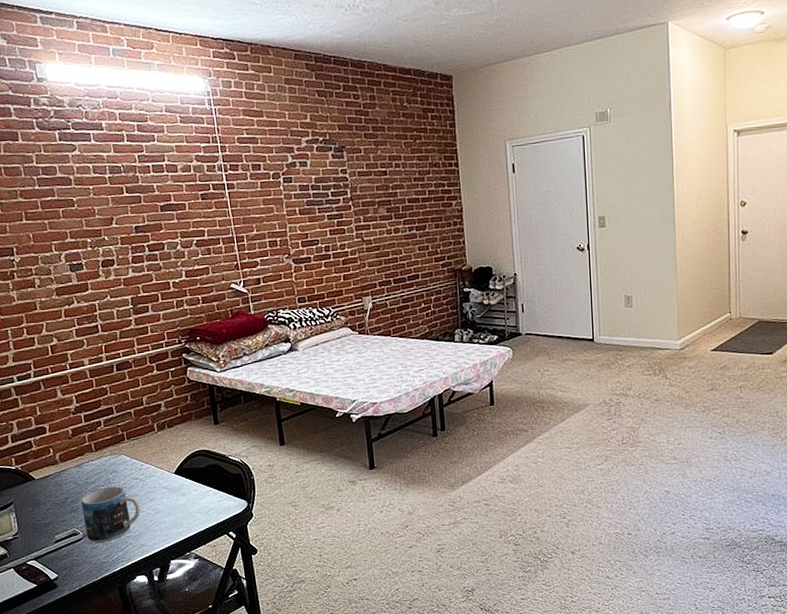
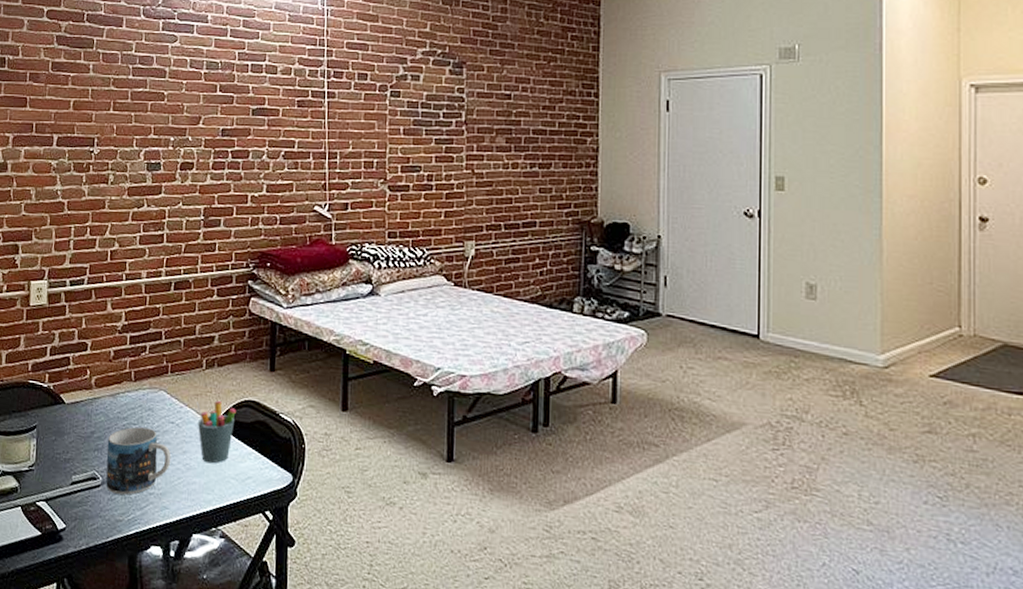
pen holder: none [155,455,191,505] -> present [197,401,236,464]

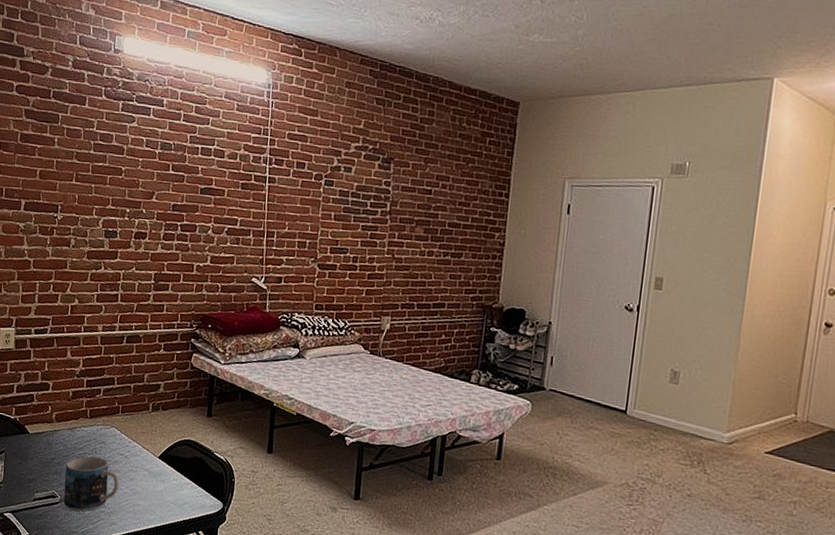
pen holder: present [197,401,236,464] -> none [143,438,177,490]

